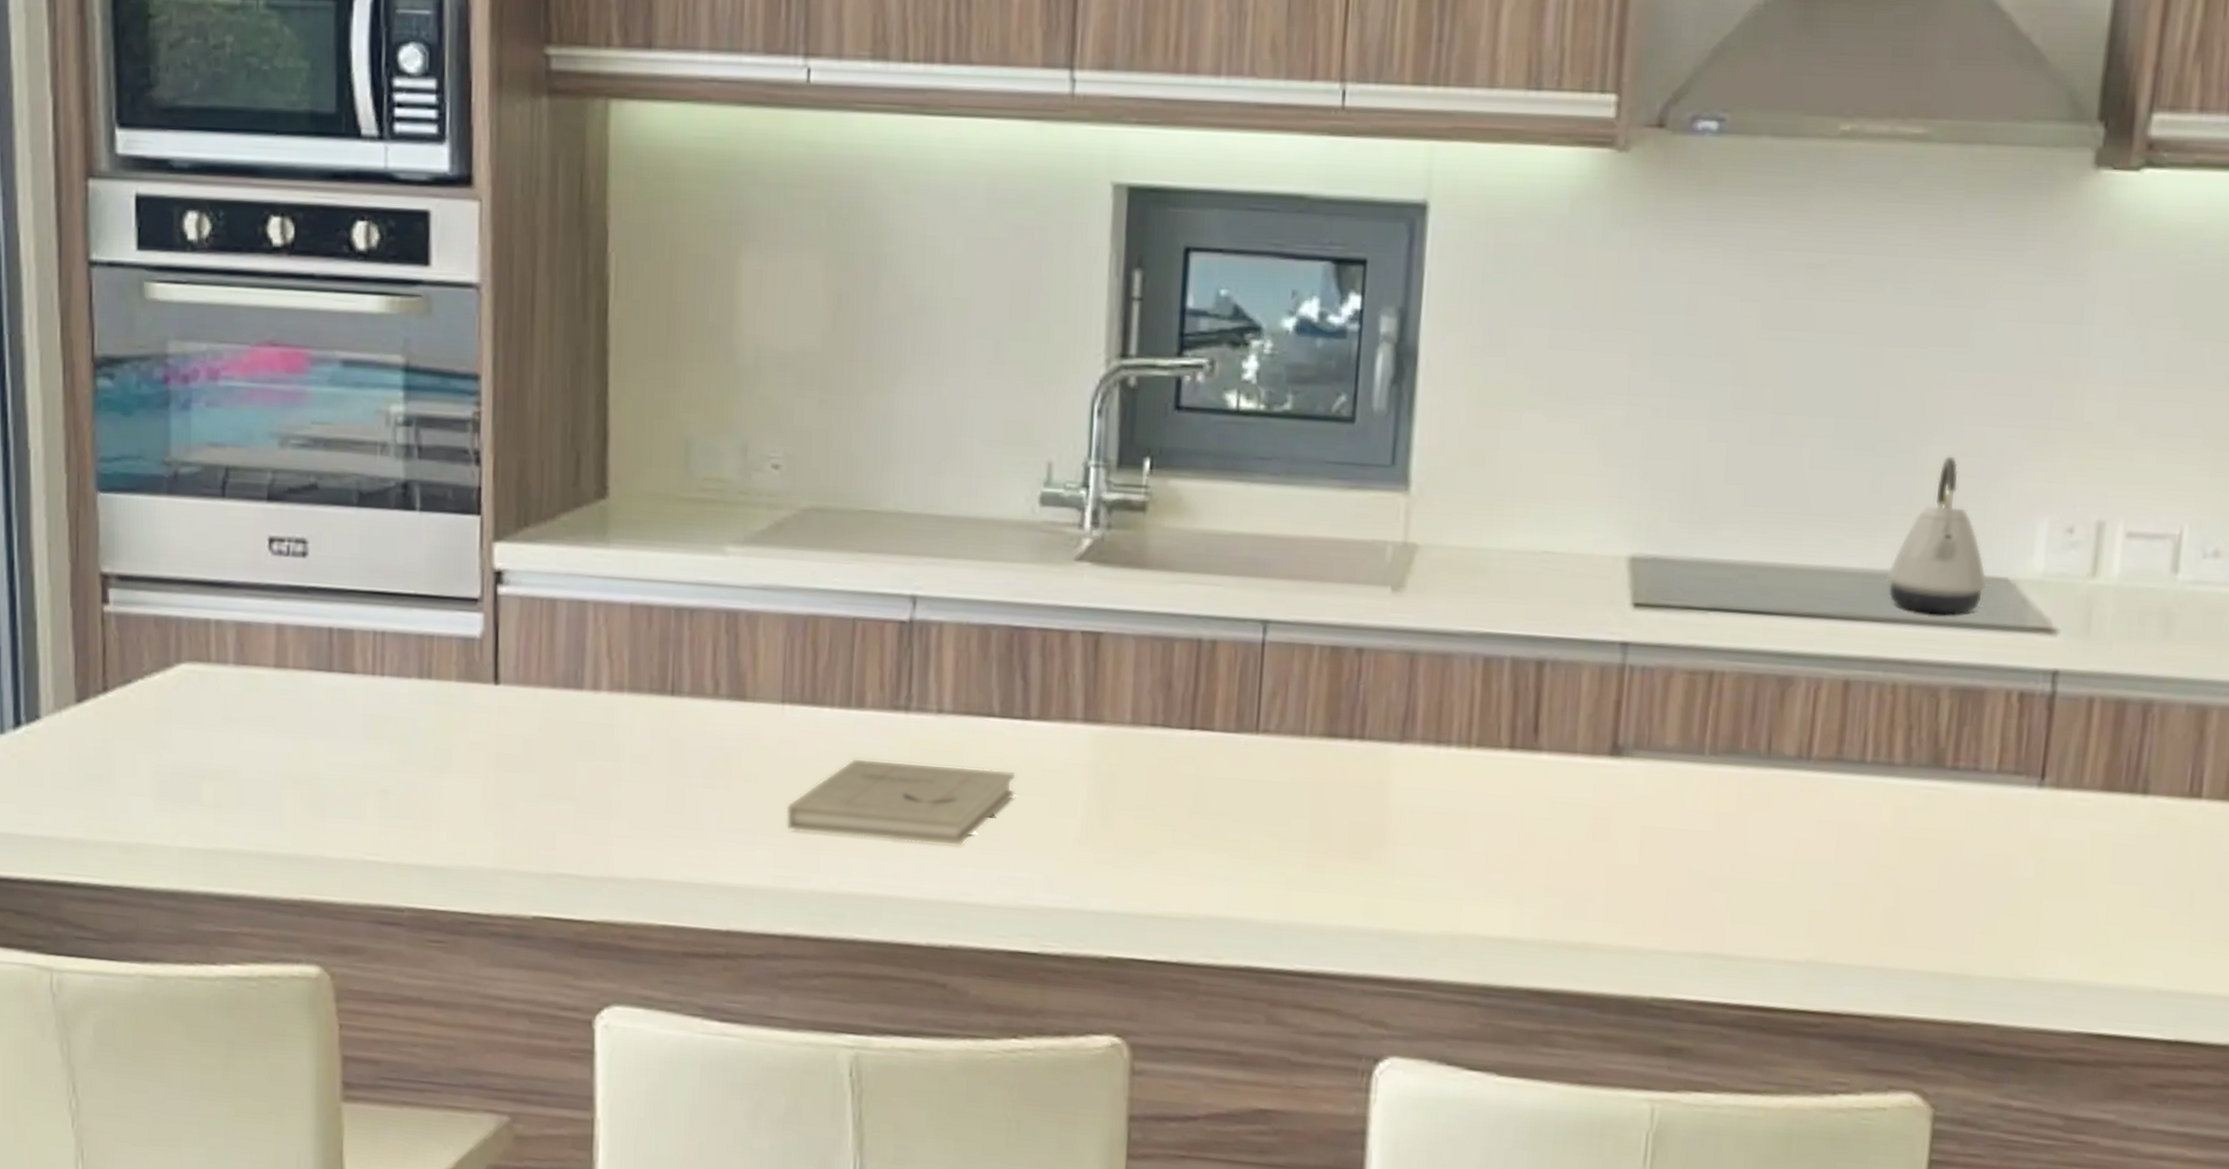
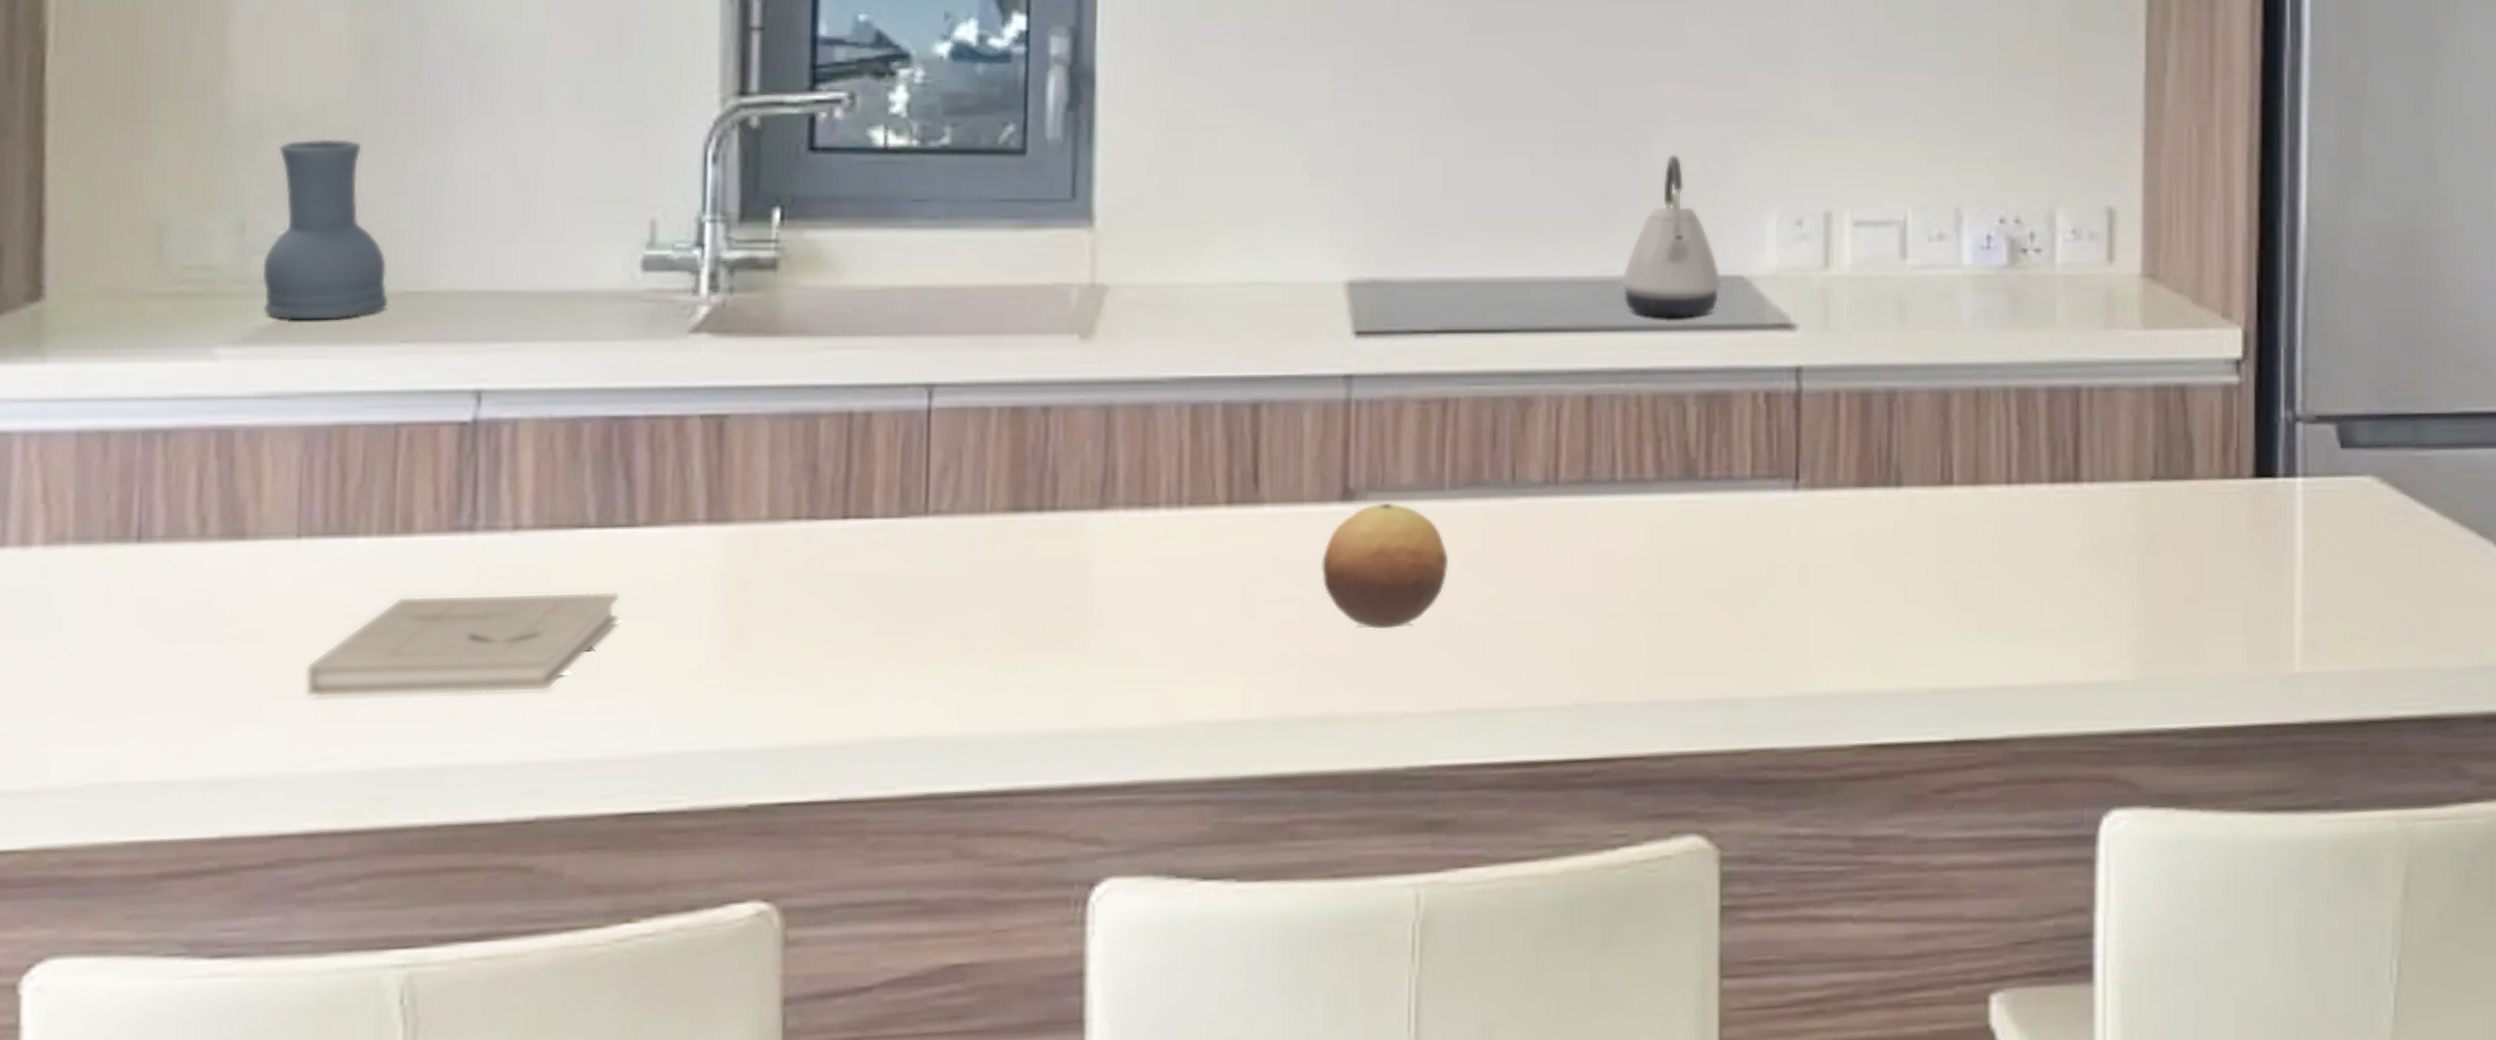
vase: none [759,378,850,529] -> present [262,139,388,320]
fruit: none [1588,760,1704,875] -> present [1321,502,1449,630]

